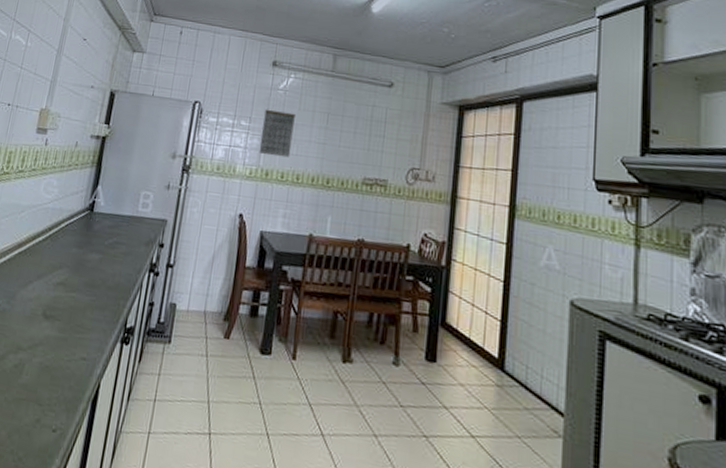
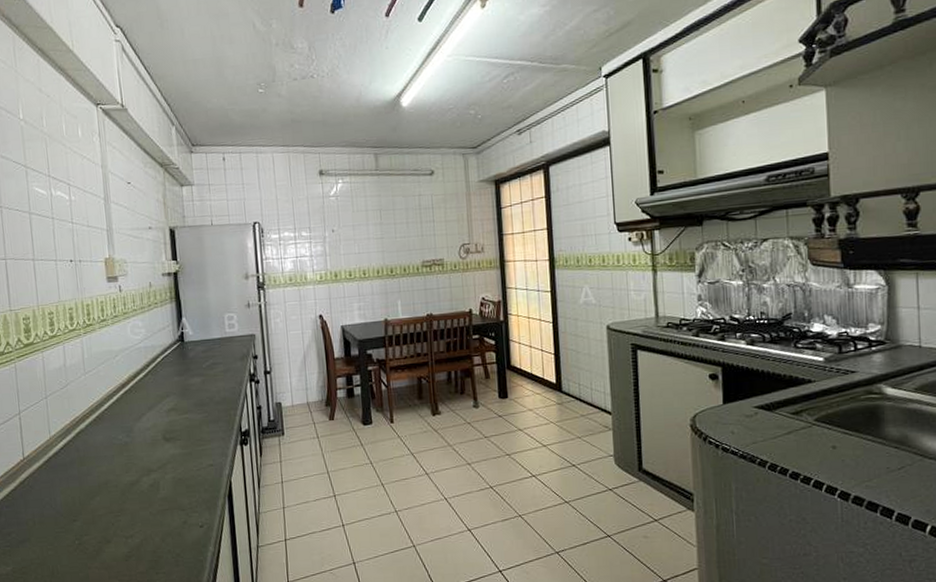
calendar: present [258,109,297,158] -> none [322,215,354,259]

